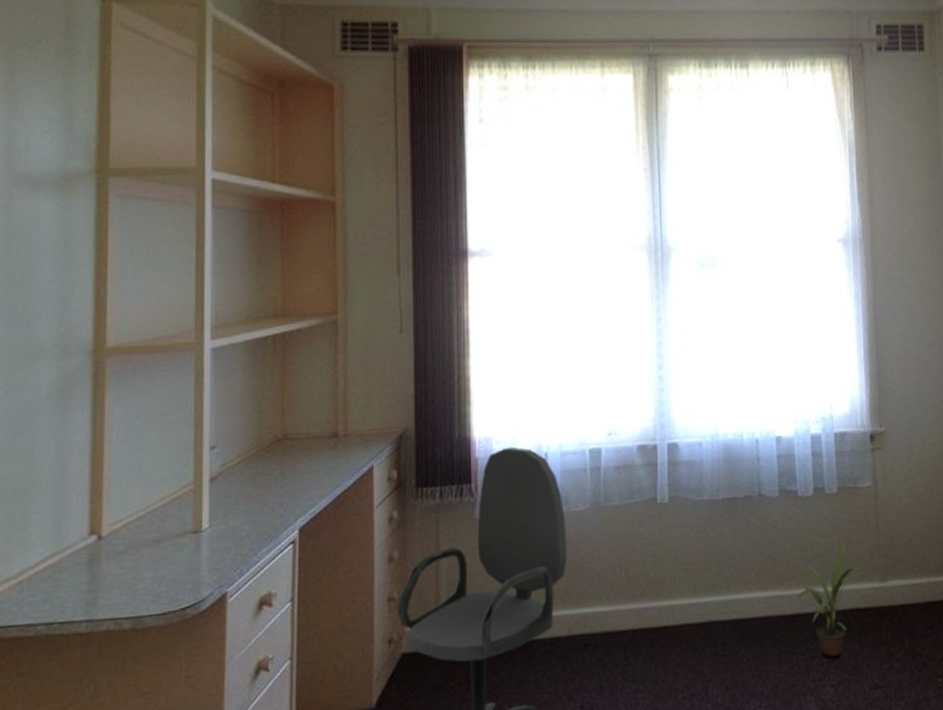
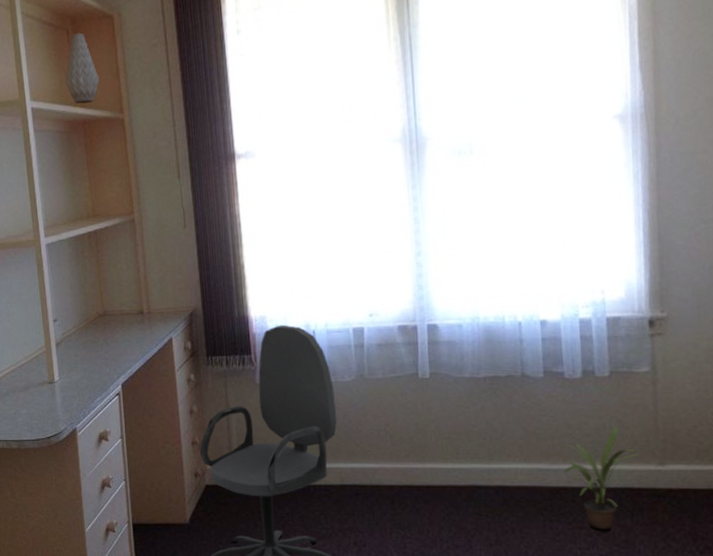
vase: none [262,99,308,180] -> present [65,33,99,104]

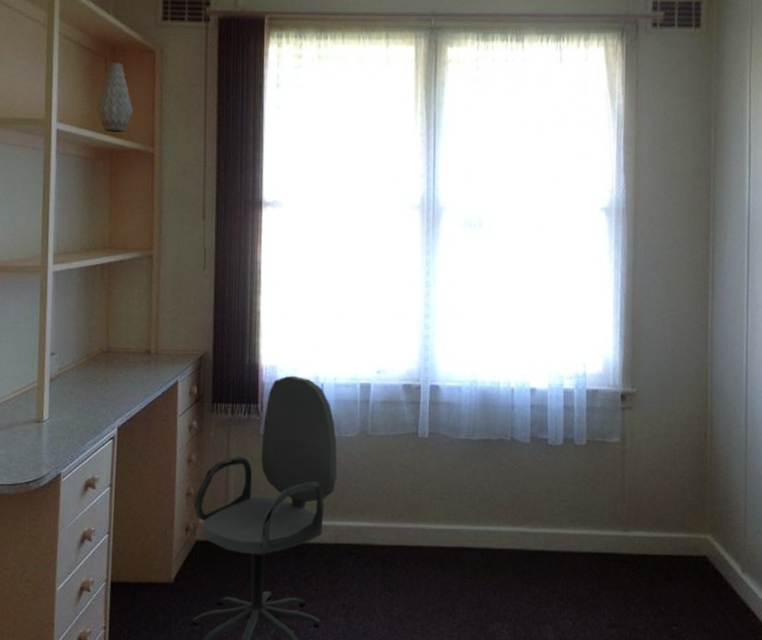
potted plant: present [562,427,640,532] -> none [541,493,608,596]

